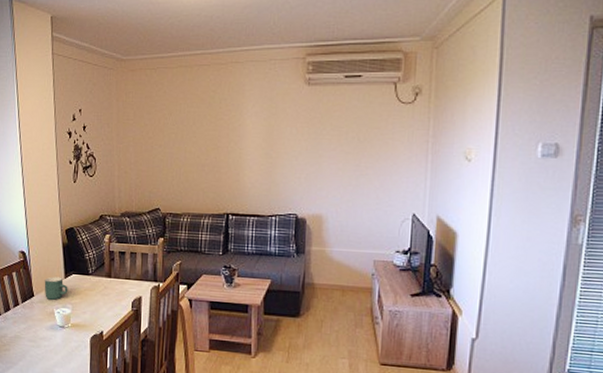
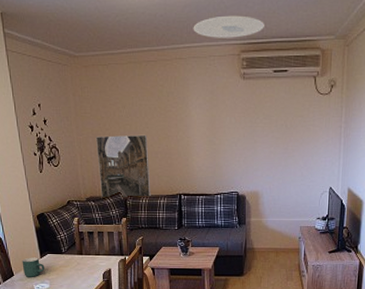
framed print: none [136,144,195,214] -> present [96,134,151,197]
ceiling light: none [252,16,335,40] -> present [193,15,264,38]

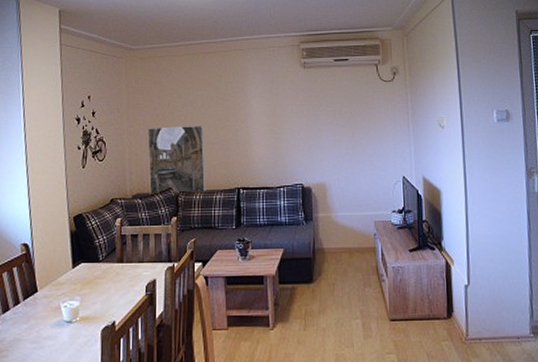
mug: present [22,257,45,277] -> none [49,268,76,293]
ceiling light: present [193,15,264,38] -> none [252,10,322,31]

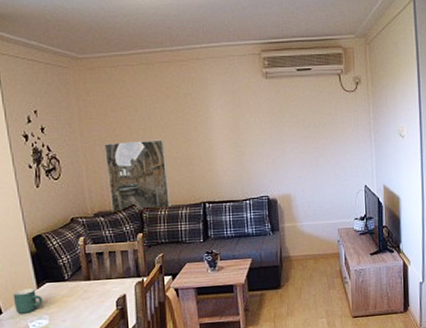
mug: none [49,268,76,293] -> present [13,288,43,314]

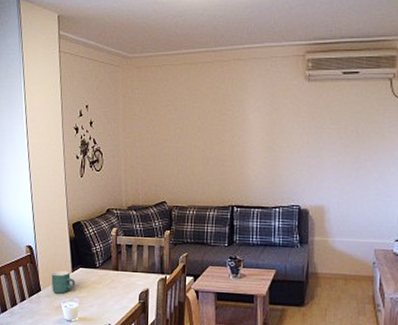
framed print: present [104,139,171,211] -> none [143,139,200,207]

